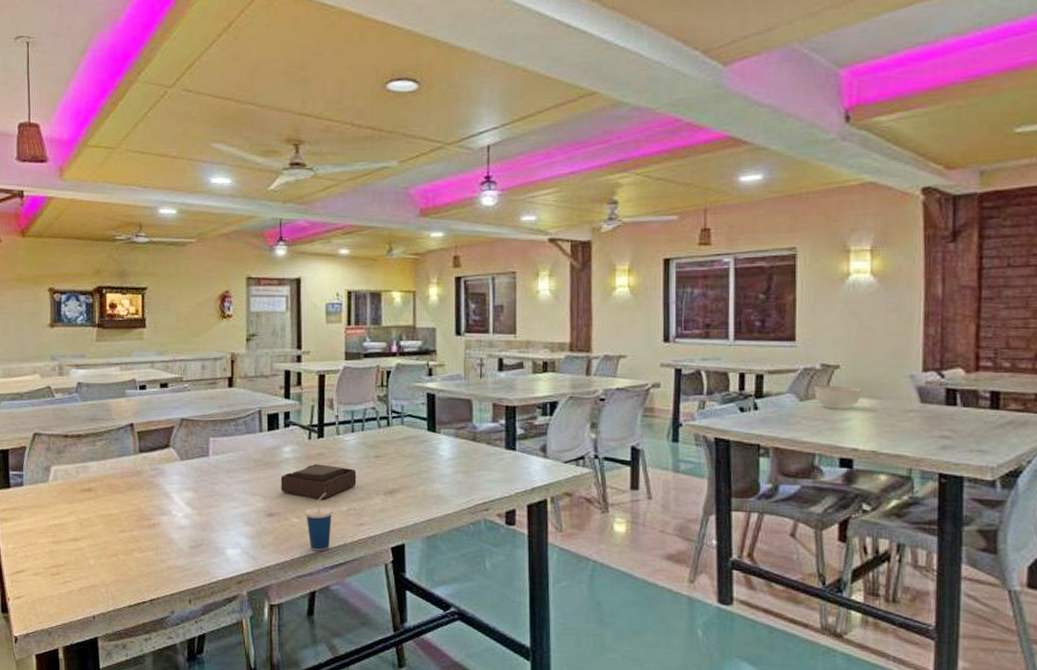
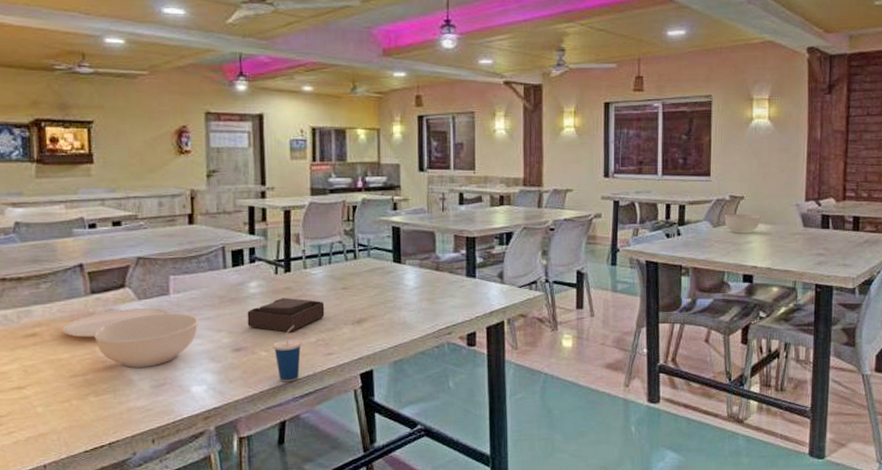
plate: none [114,469,209,495] -> present [63,308,170,338]
bowl: none [141,474,235,527] -> present [94,313,199,368]

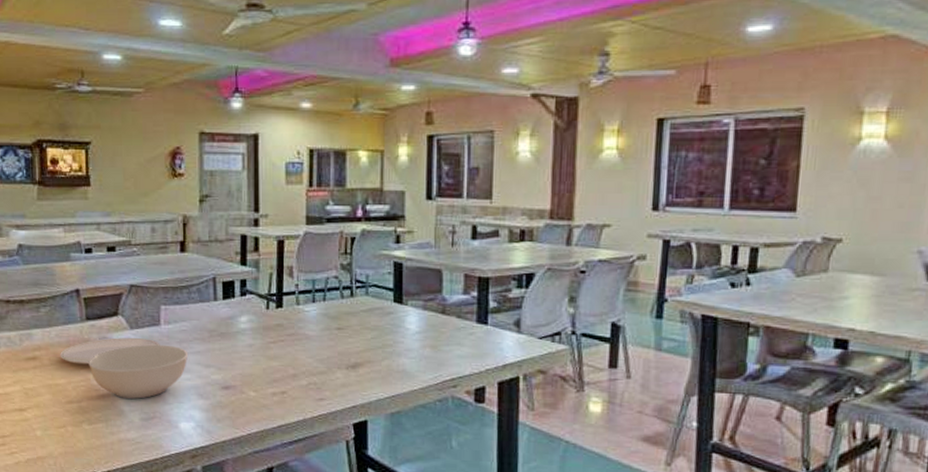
napkin holder: present [247,298,325,332] -> none [236,335,317,373]
cup: present [272,325,302,382] -> none [262,365,292,427]
bowl: present [725,213,760,234] -> none [812,260,864,287]

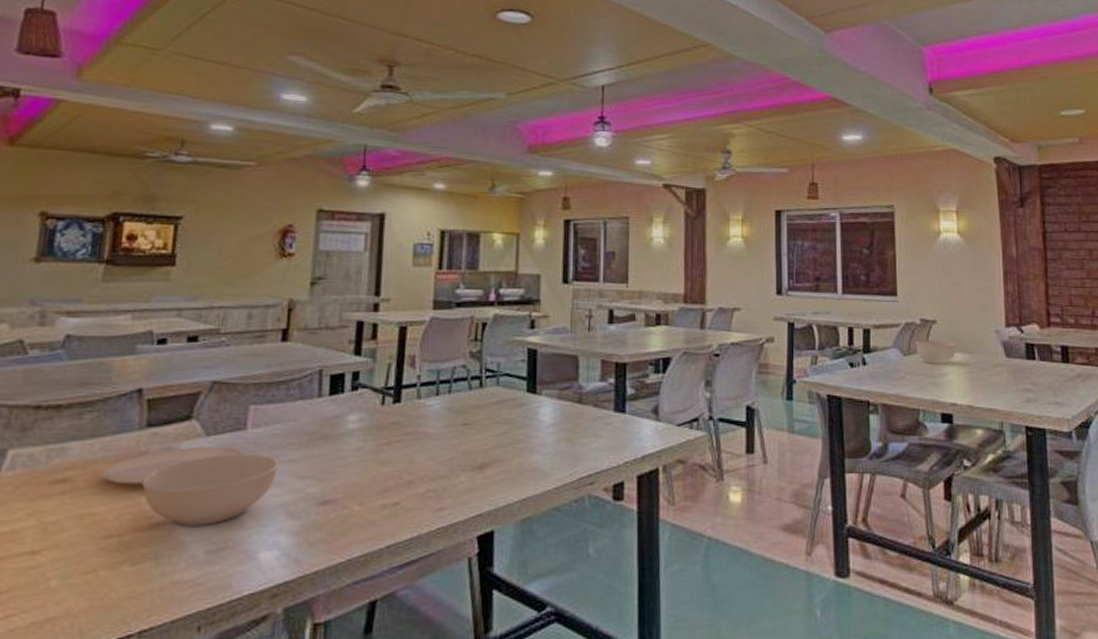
bowl: none [812,260,864,287] -> present [916,340,957,364]

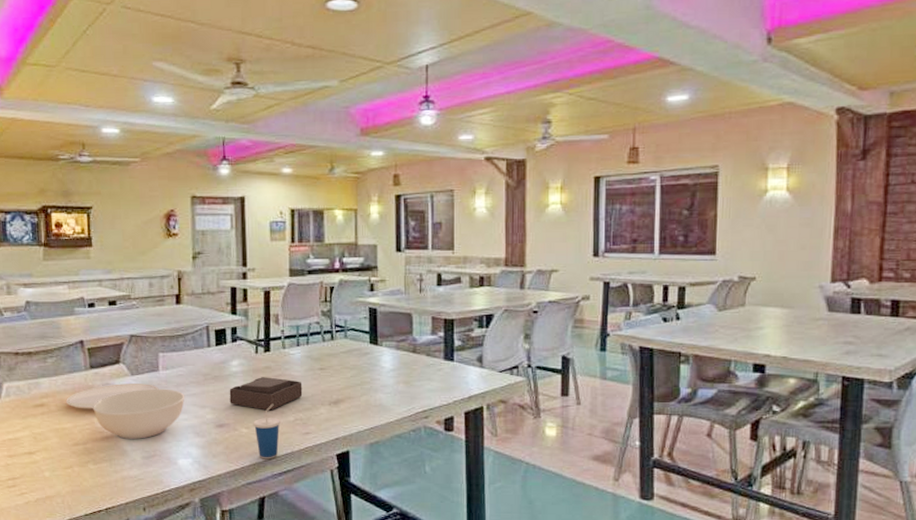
napkin holder: none [340,435,439,480] -> present [229,377,303,411]
cup: none [369,470,407,547] -> present [253,403,280,459]
bowl: present [916,340,957,364] -> none [732,296,775,318]

